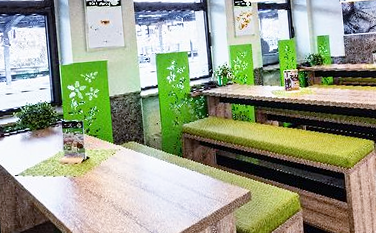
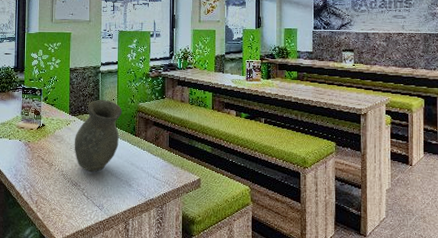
vase: none [121,125,167,200] -> present [74,100,122,173]

